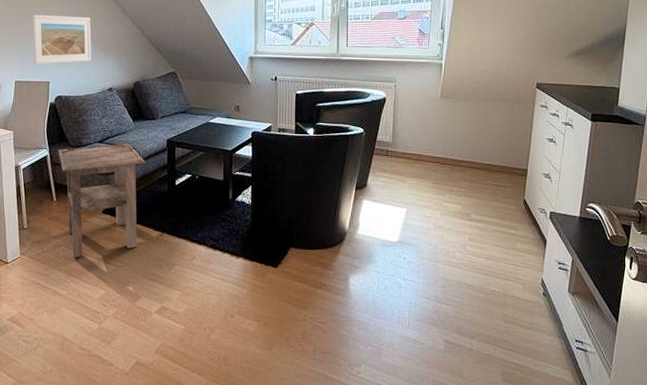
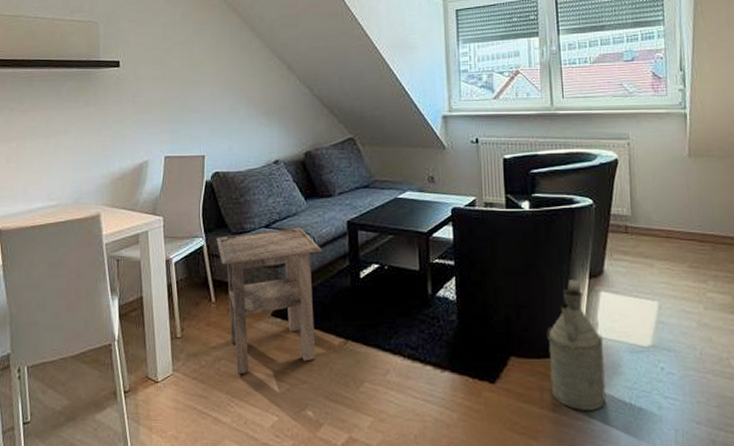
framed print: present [32,14,92,65] -> none [183,76,254,136]
watering can: none [319,190,363,288] -> present [546,280,606,411]

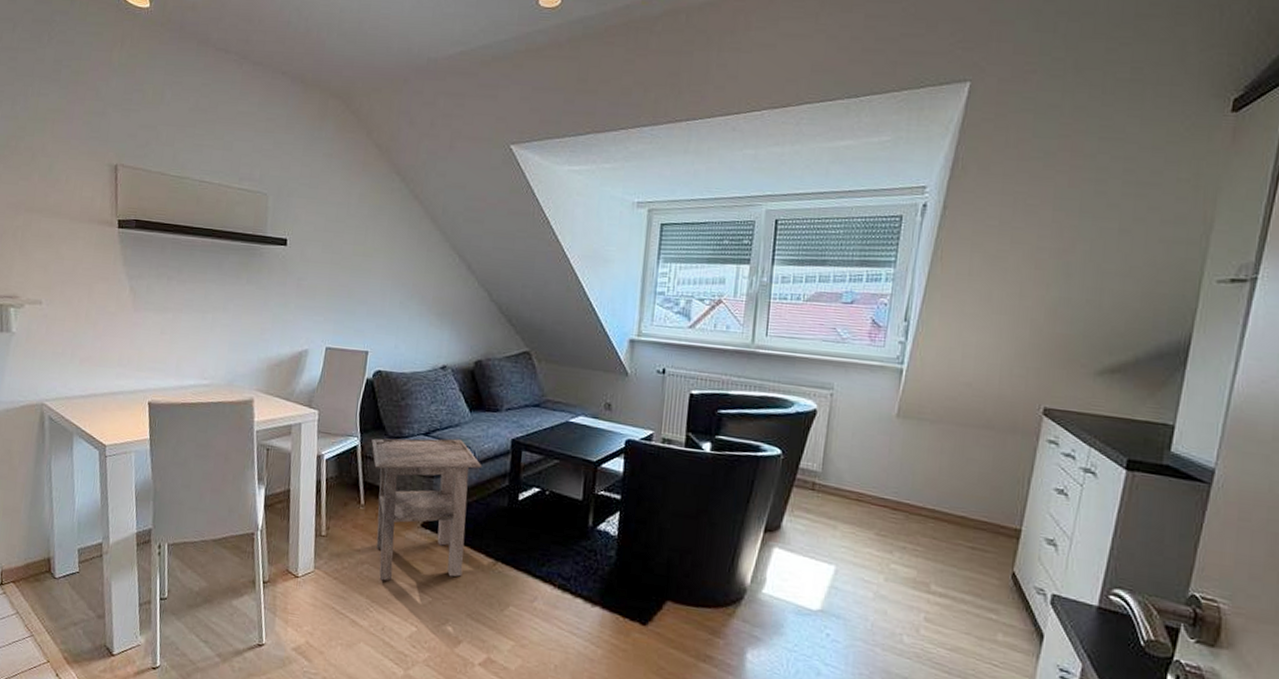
watering can: present [546,280,606,411] -> none [704,531,769,667]

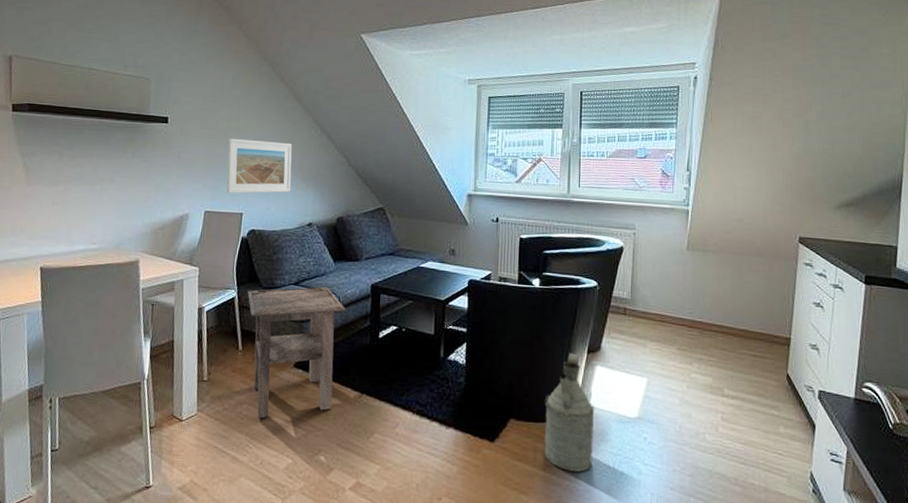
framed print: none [350,264,427,330] -> present [226,138,293,194]
watering can: none [704,531,769,667] -> present [544,353,595,472]

